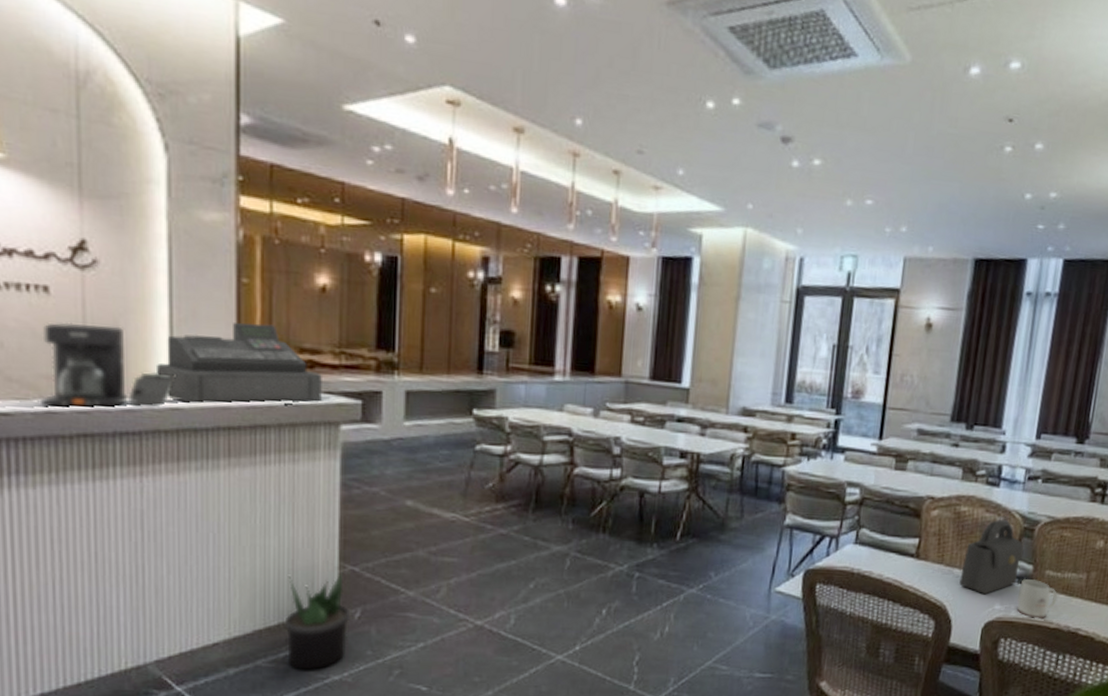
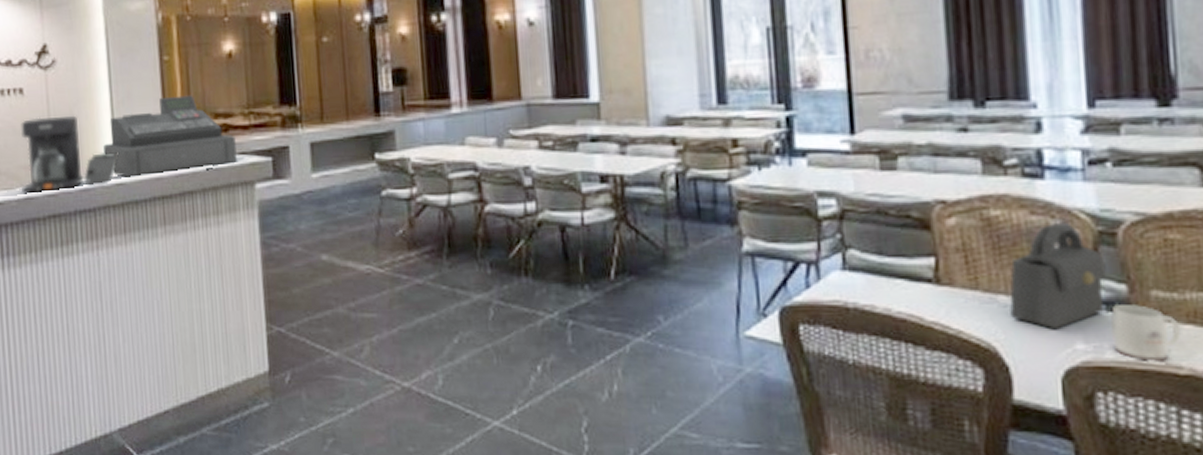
planter: present [286,572,349,670] -> none [222,334,281,438]

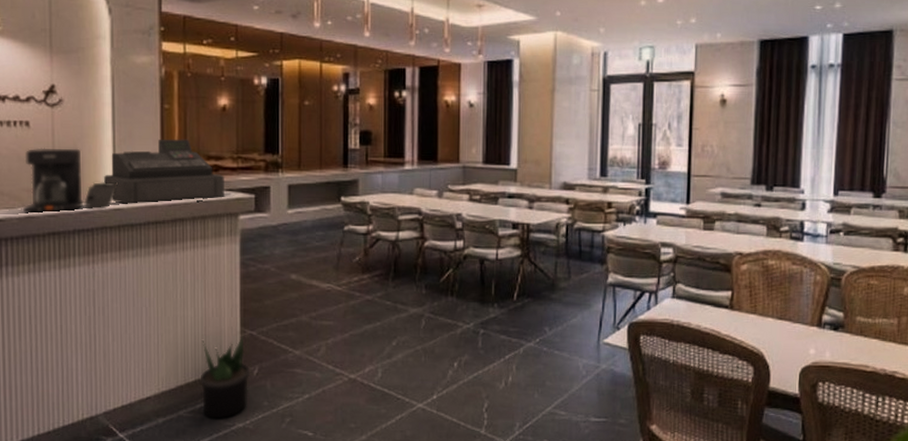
planter: none [222,334,281,438] -> present [201,336,249,419]
handbag: present [1009,222,1106,330] -> none [773,270,833,341]
mug: present [1111,303,1182,363] -> none [831,325,871,364]

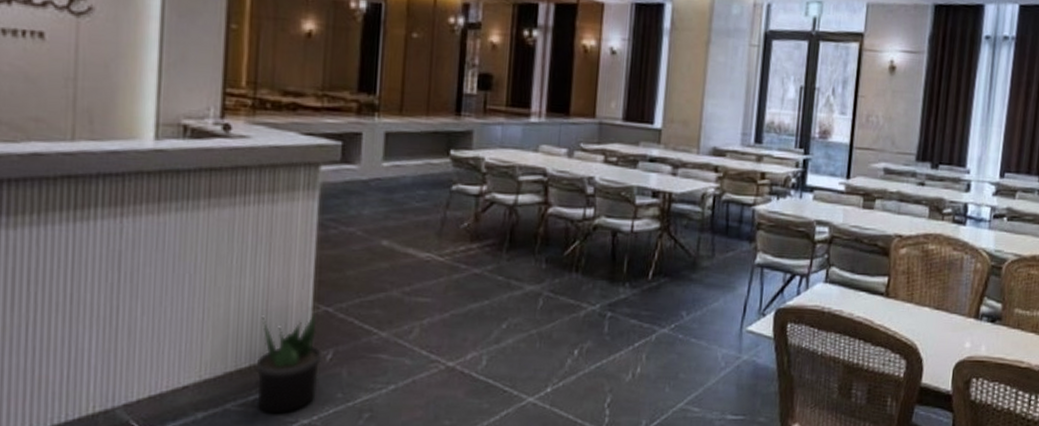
coffee maker: present [22,148,84,214] -> none [26,66,114,151]
napkin holder: present [84,181,118,210] -> none [114,114,162,150]
cash register: present [103,139,224,205] -> none [142,67,304,146]

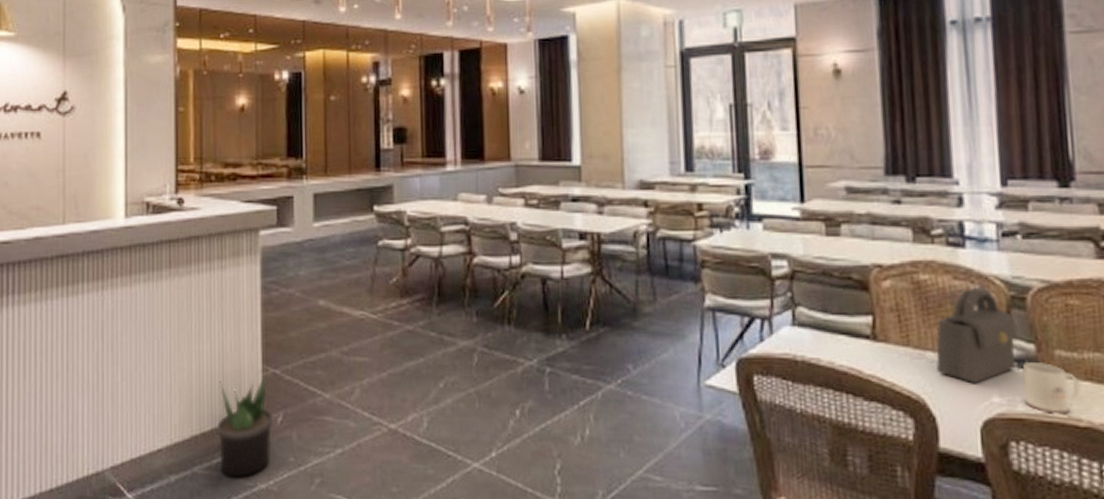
handbag: none [929,257,992,334] -> present [936,287,1018,384]
mug: none [987,316,1028,359] -> present [1022,361,1081,416]

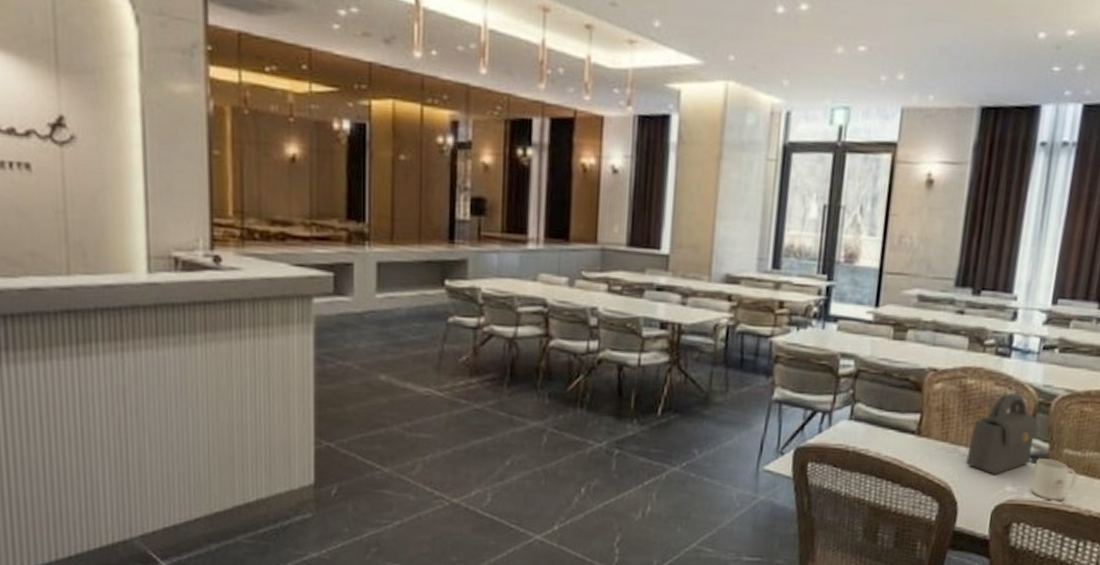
planter: present [218,375,273,478] -> none [264,448,326,547]

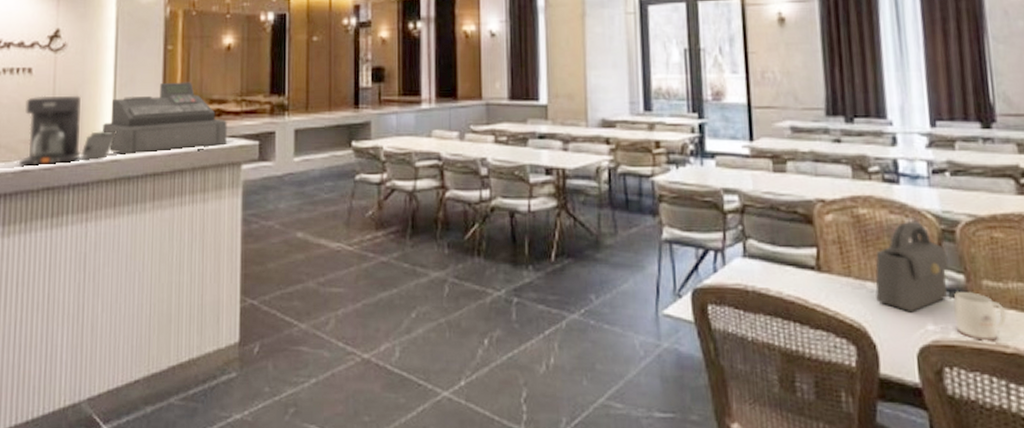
coffee maker: none [25,199,108,285] -> present [18,95,81,167]
napkin holder: none [108,246,153,284] -> present [81,130,116,161]
cash register: none [132,195,294,279] -> present [102,82,227,156]

